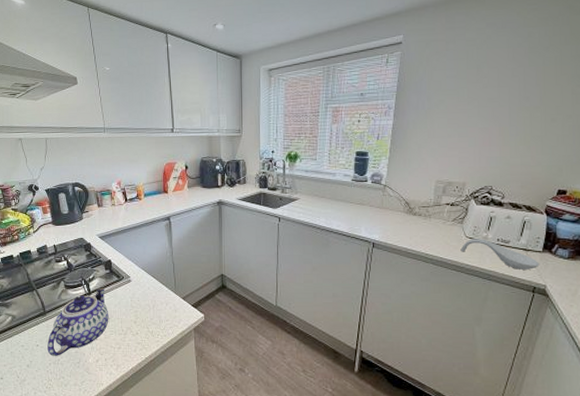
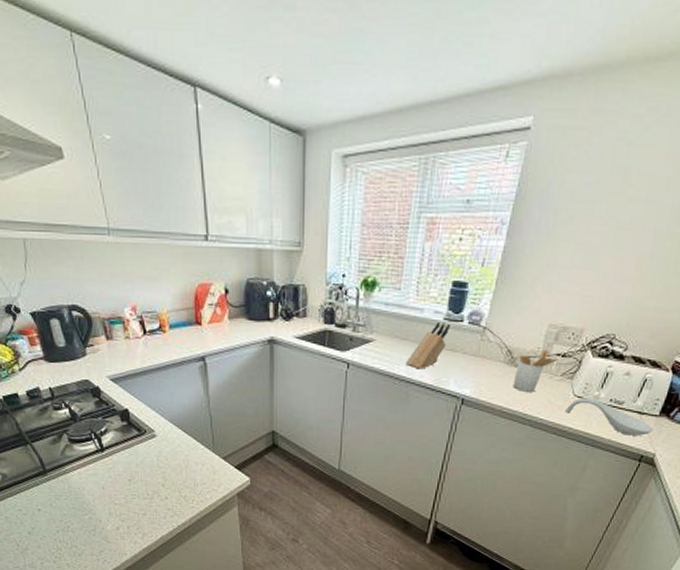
teapot: present [47,288,109,356] -> none [52,444,130,522]
knife block: none [325,182,357,220] -> present [406,321,450,369]
utensil holder: none [413,200,448,235] -> present [512,349,558,392]

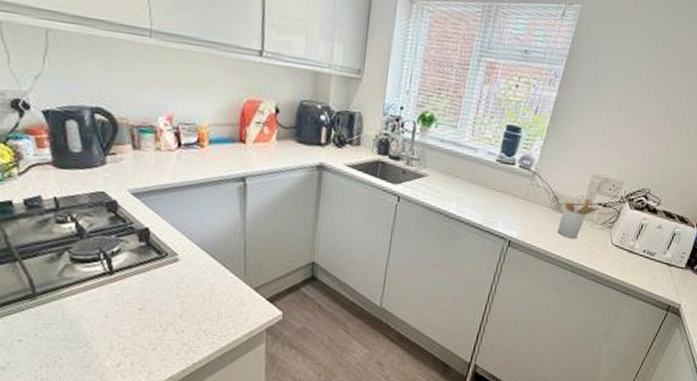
knife block: present [406,321,450,369] -> none [457,162,502,208]
spoon rest: present [565,398,653,436] -> none [603,247,680,287]

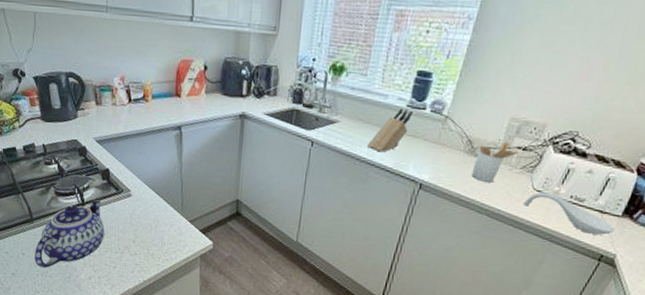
teapot: none [37,267,141,357] -> present [35,200,105,268]
knife block: none [457,162,502,208] -> present [368,108,413,152]
spoon rest: none [603,247,680,287] -> present [523,192,615,235]

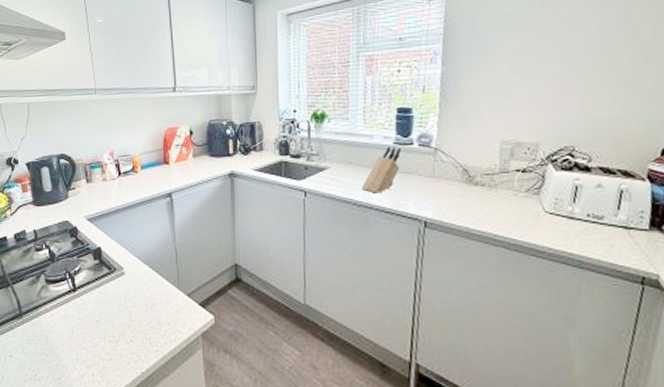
teapot: present [35,200,105,268] -> none [23,283,98,370]
utensil holder: present [471,141,519,183] -> none [475,165,519,211]
spoon rest: present [523,192,615,235] -> none [539,214,648,254]

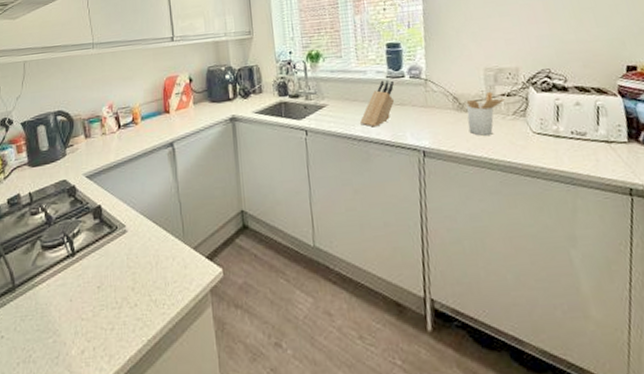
utensil holder: none [475,165,519,211] -> present [466,91,505,136]

